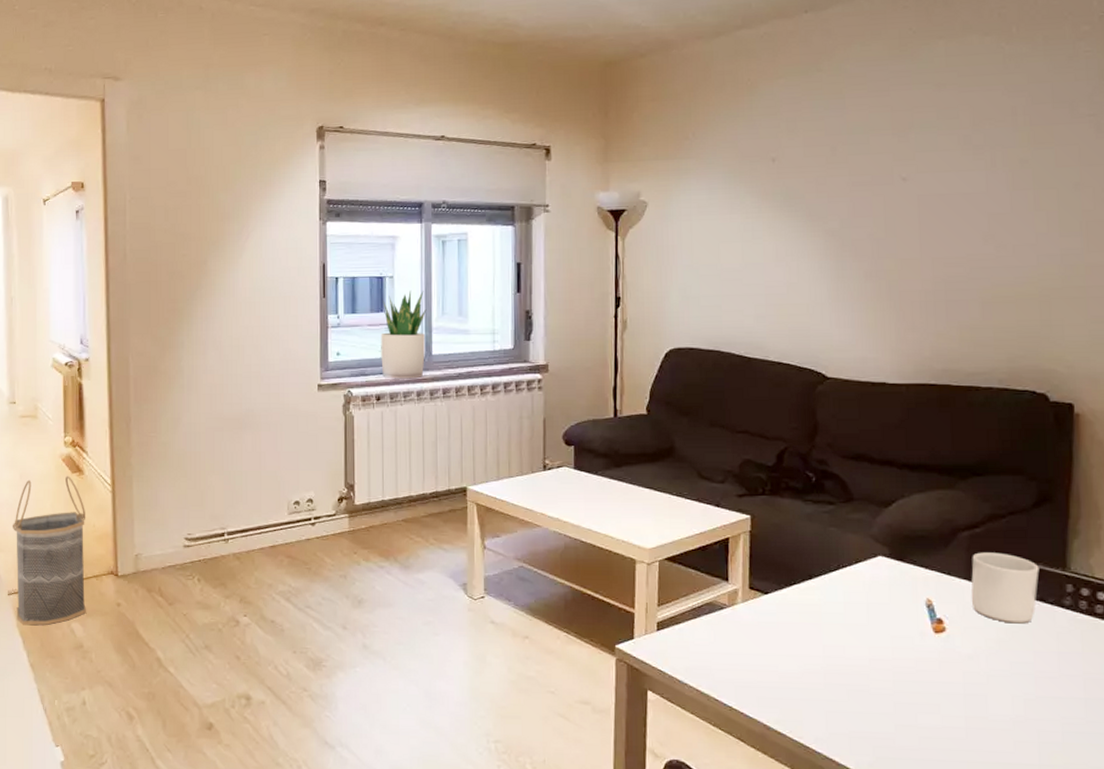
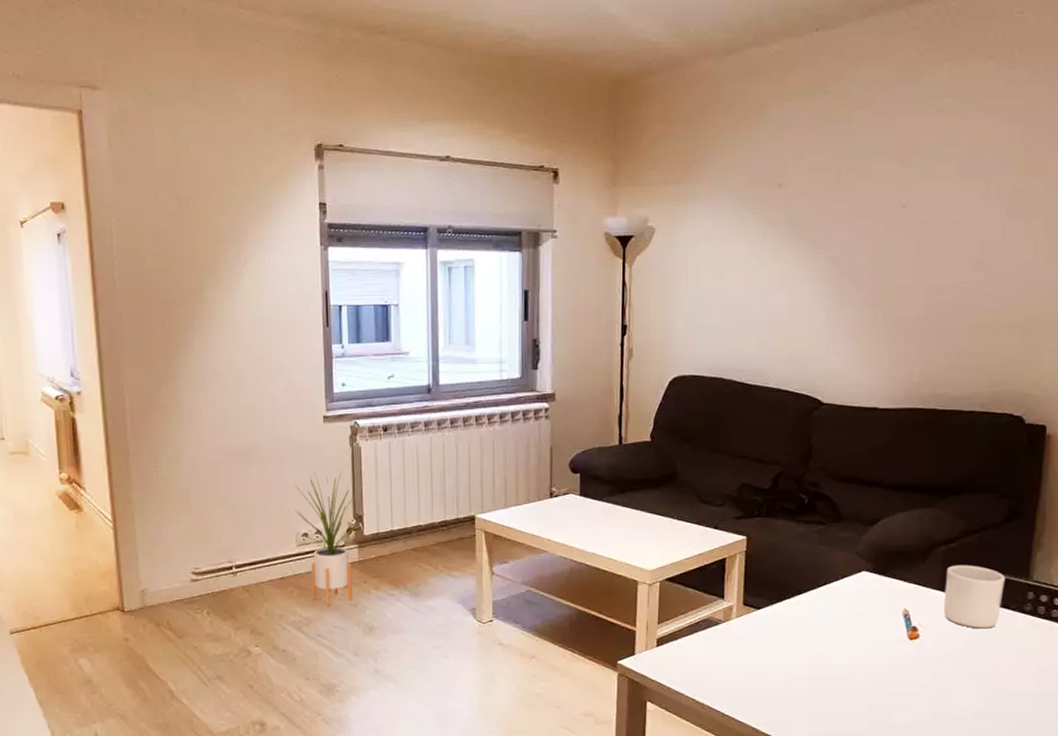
basket: present [12,476,86,626] -> none [9,513,93,663]
house plant: none [287,438,357,578] -> present [295,469,365,607]
planter: present [381,290,427,379] -> none [387,319,433,410]

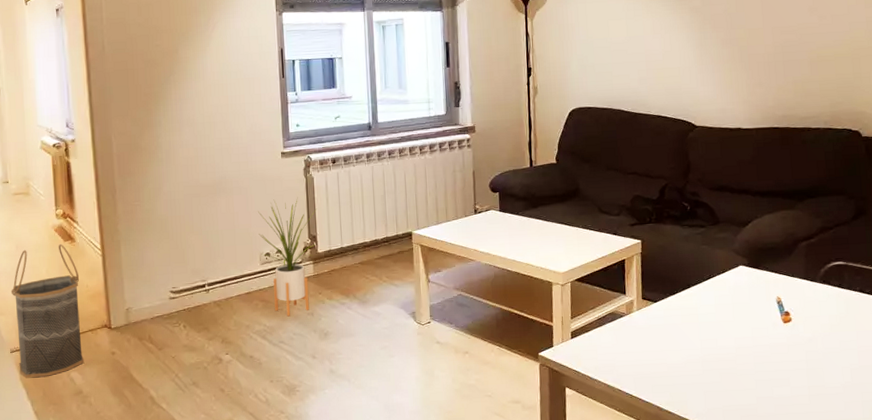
basket: none [9,513,93,663] -> present [11,244,84,378]
mug: present [943,565,1005,629] -> none [809,256,859,311]

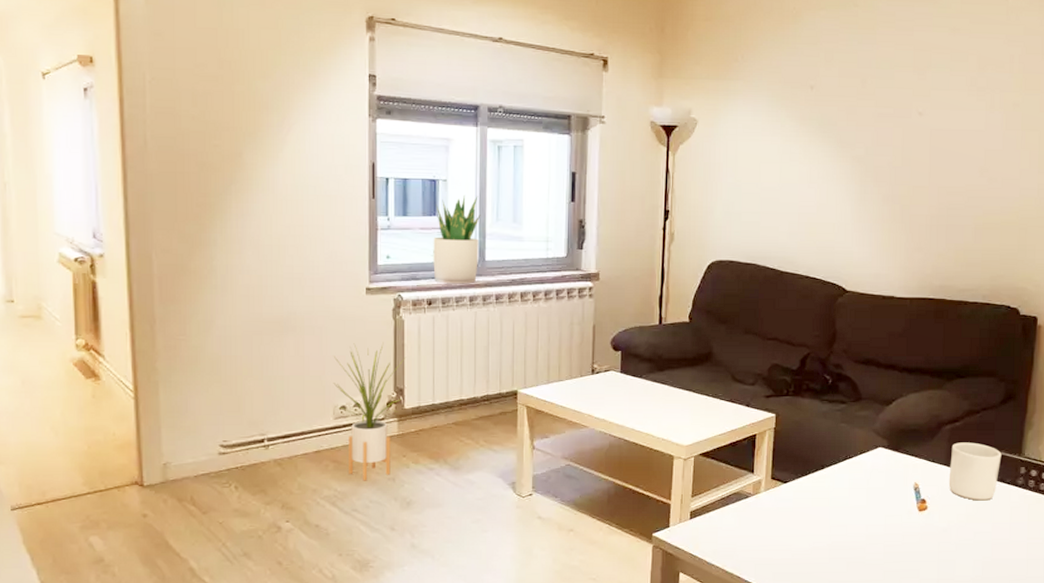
basket: present [11,244,84,378] -> none [13,382,106,542]
planter: none [333,68,372,145] -> present [433,195,481,284]
mug: none [809,256,859,311] -> present [948,442,1002,501]

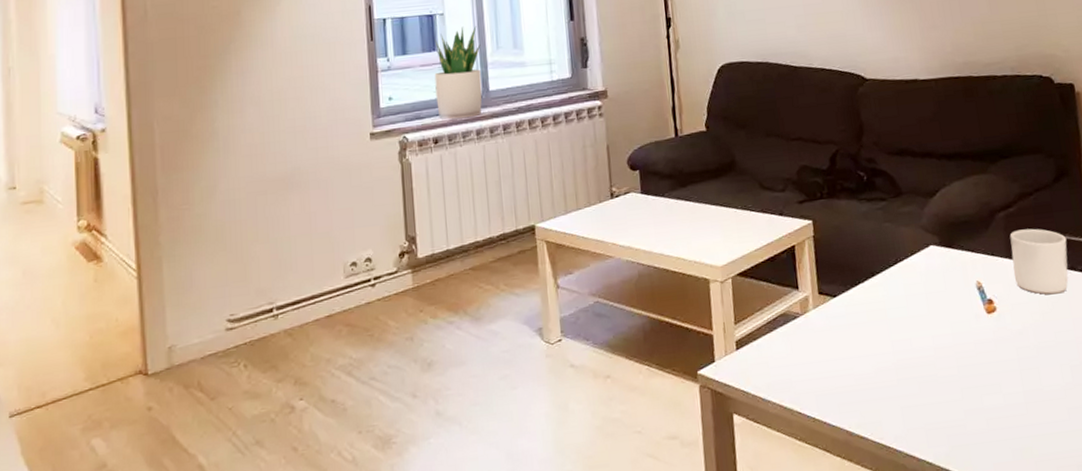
house plant: present [333,342,407,481] -> none [341,188,416,344]

